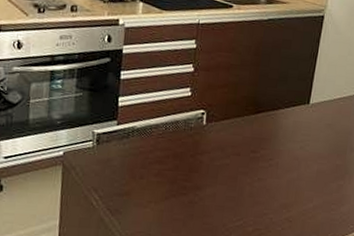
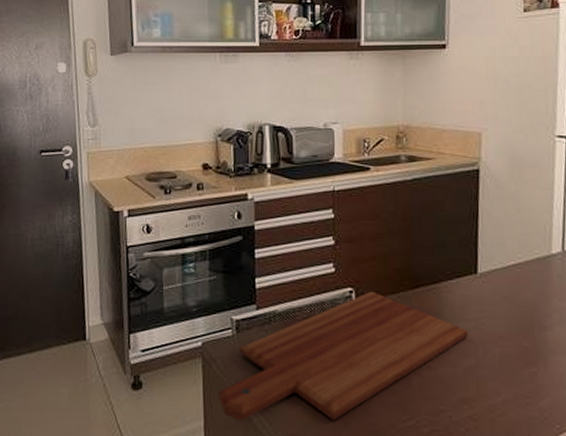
cutting board: none [74,114,296,221] -> present [218,291,469,421]

